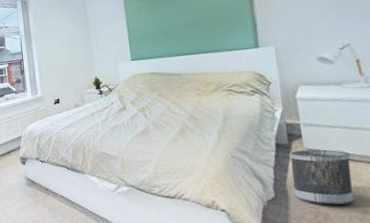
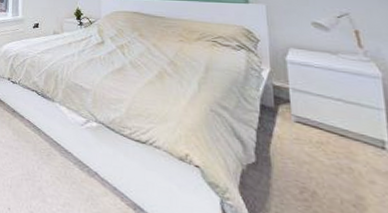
wastebasket: present [289,149,355,205] -> none [275,115,348,185]

